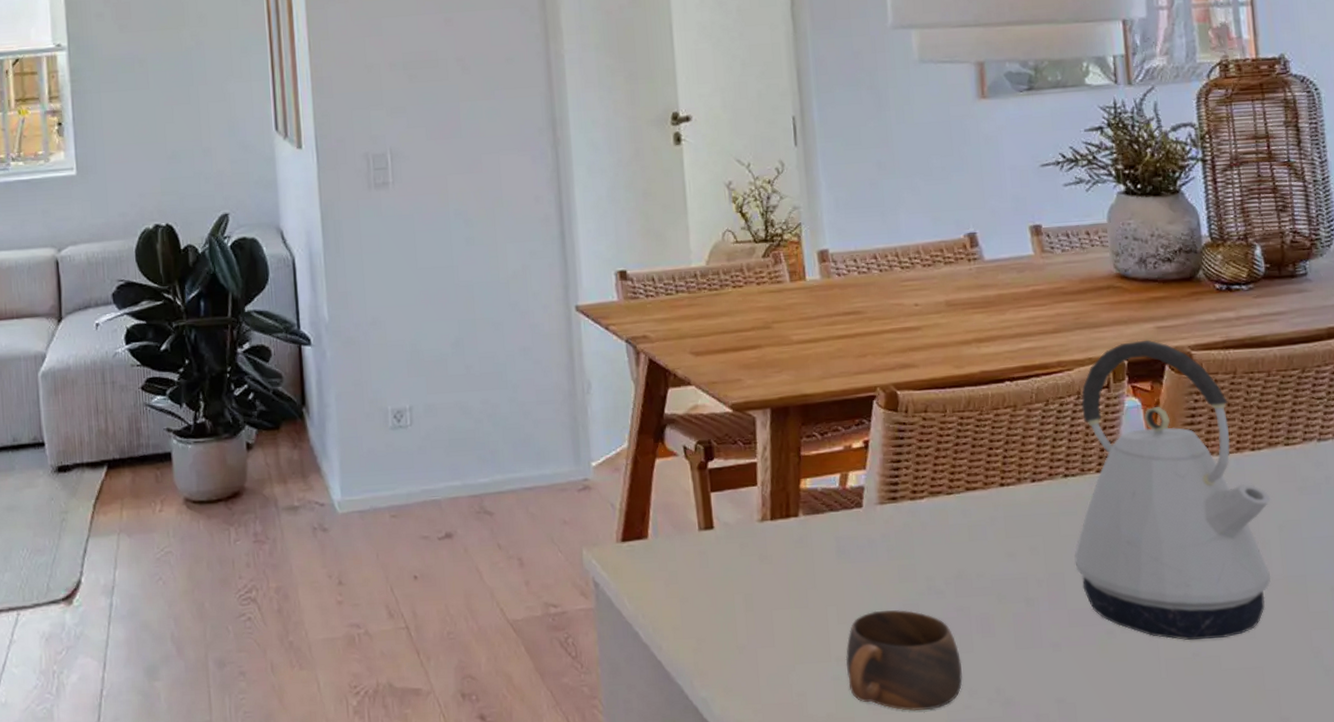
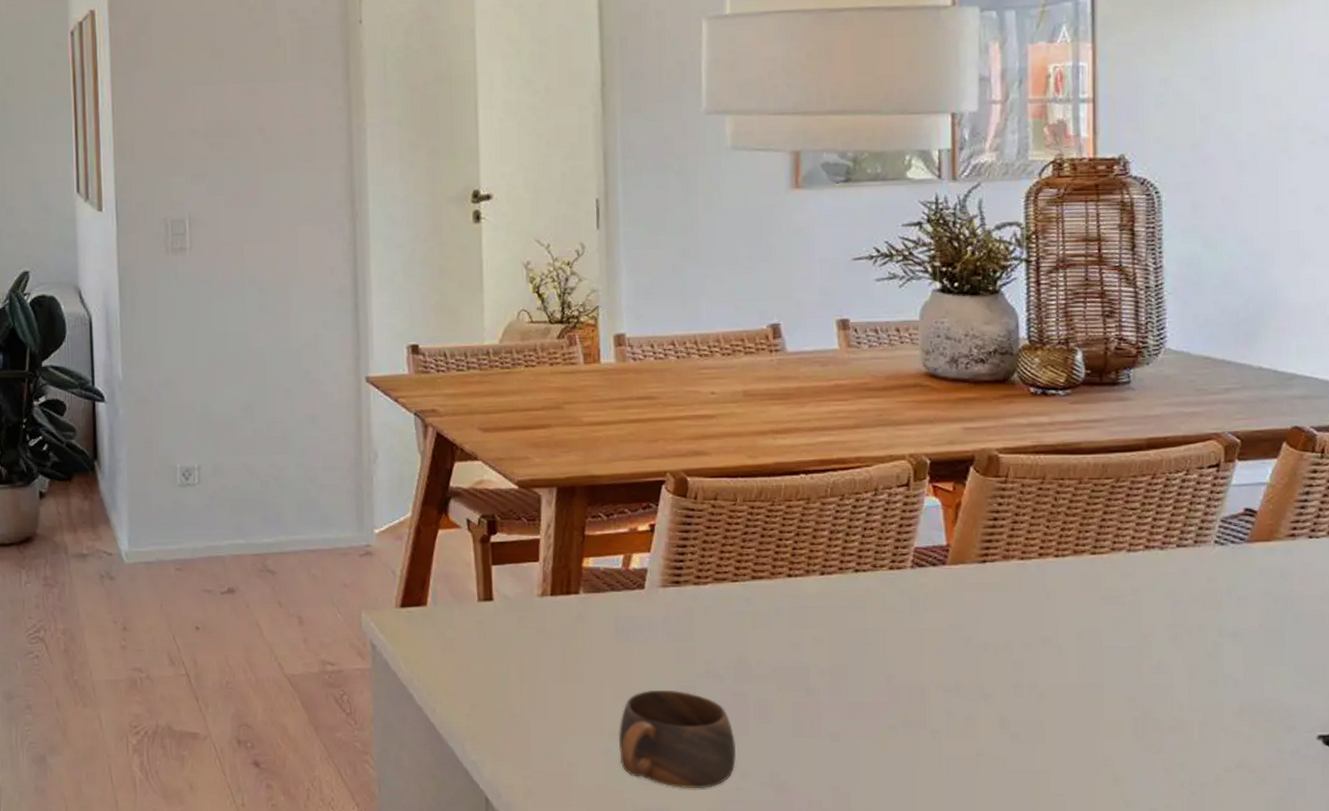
kettle: present [1074,340,1271,641] -> none [860,440,1072,741]

